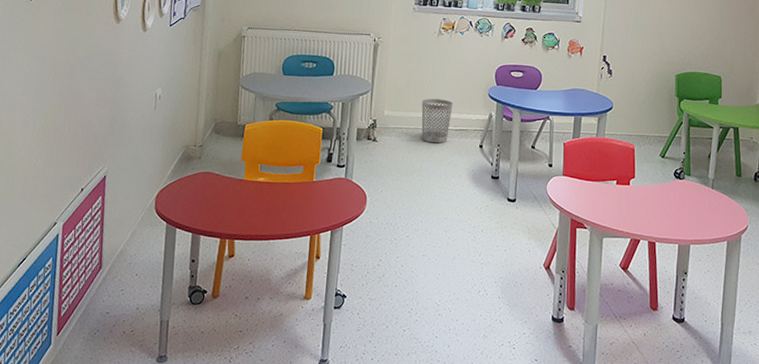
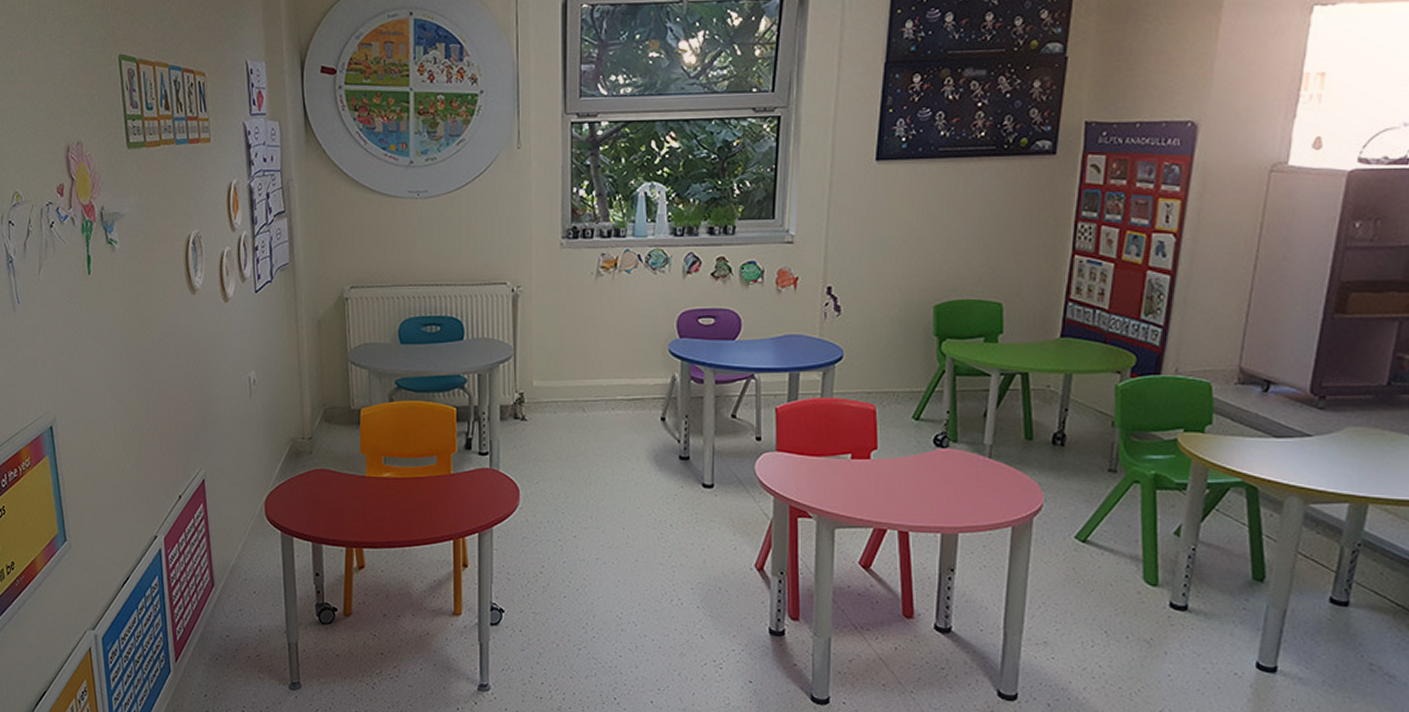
wastebasket: present [421,98,453,143] -> none [581,361,622,419]

